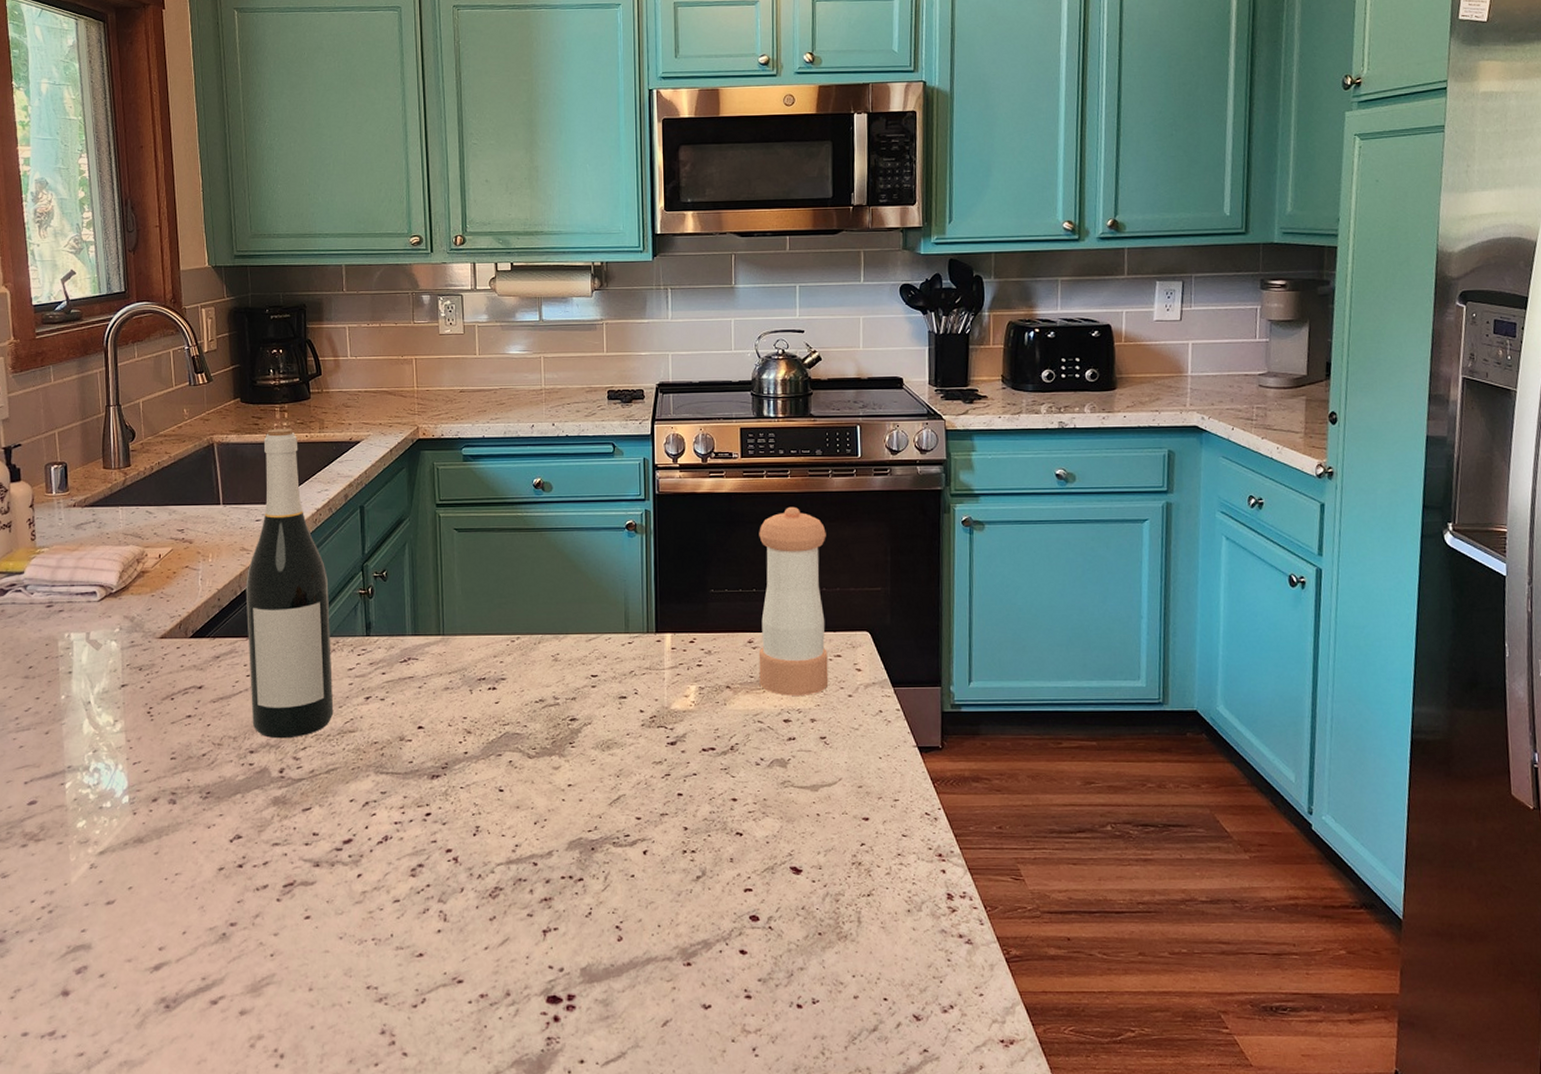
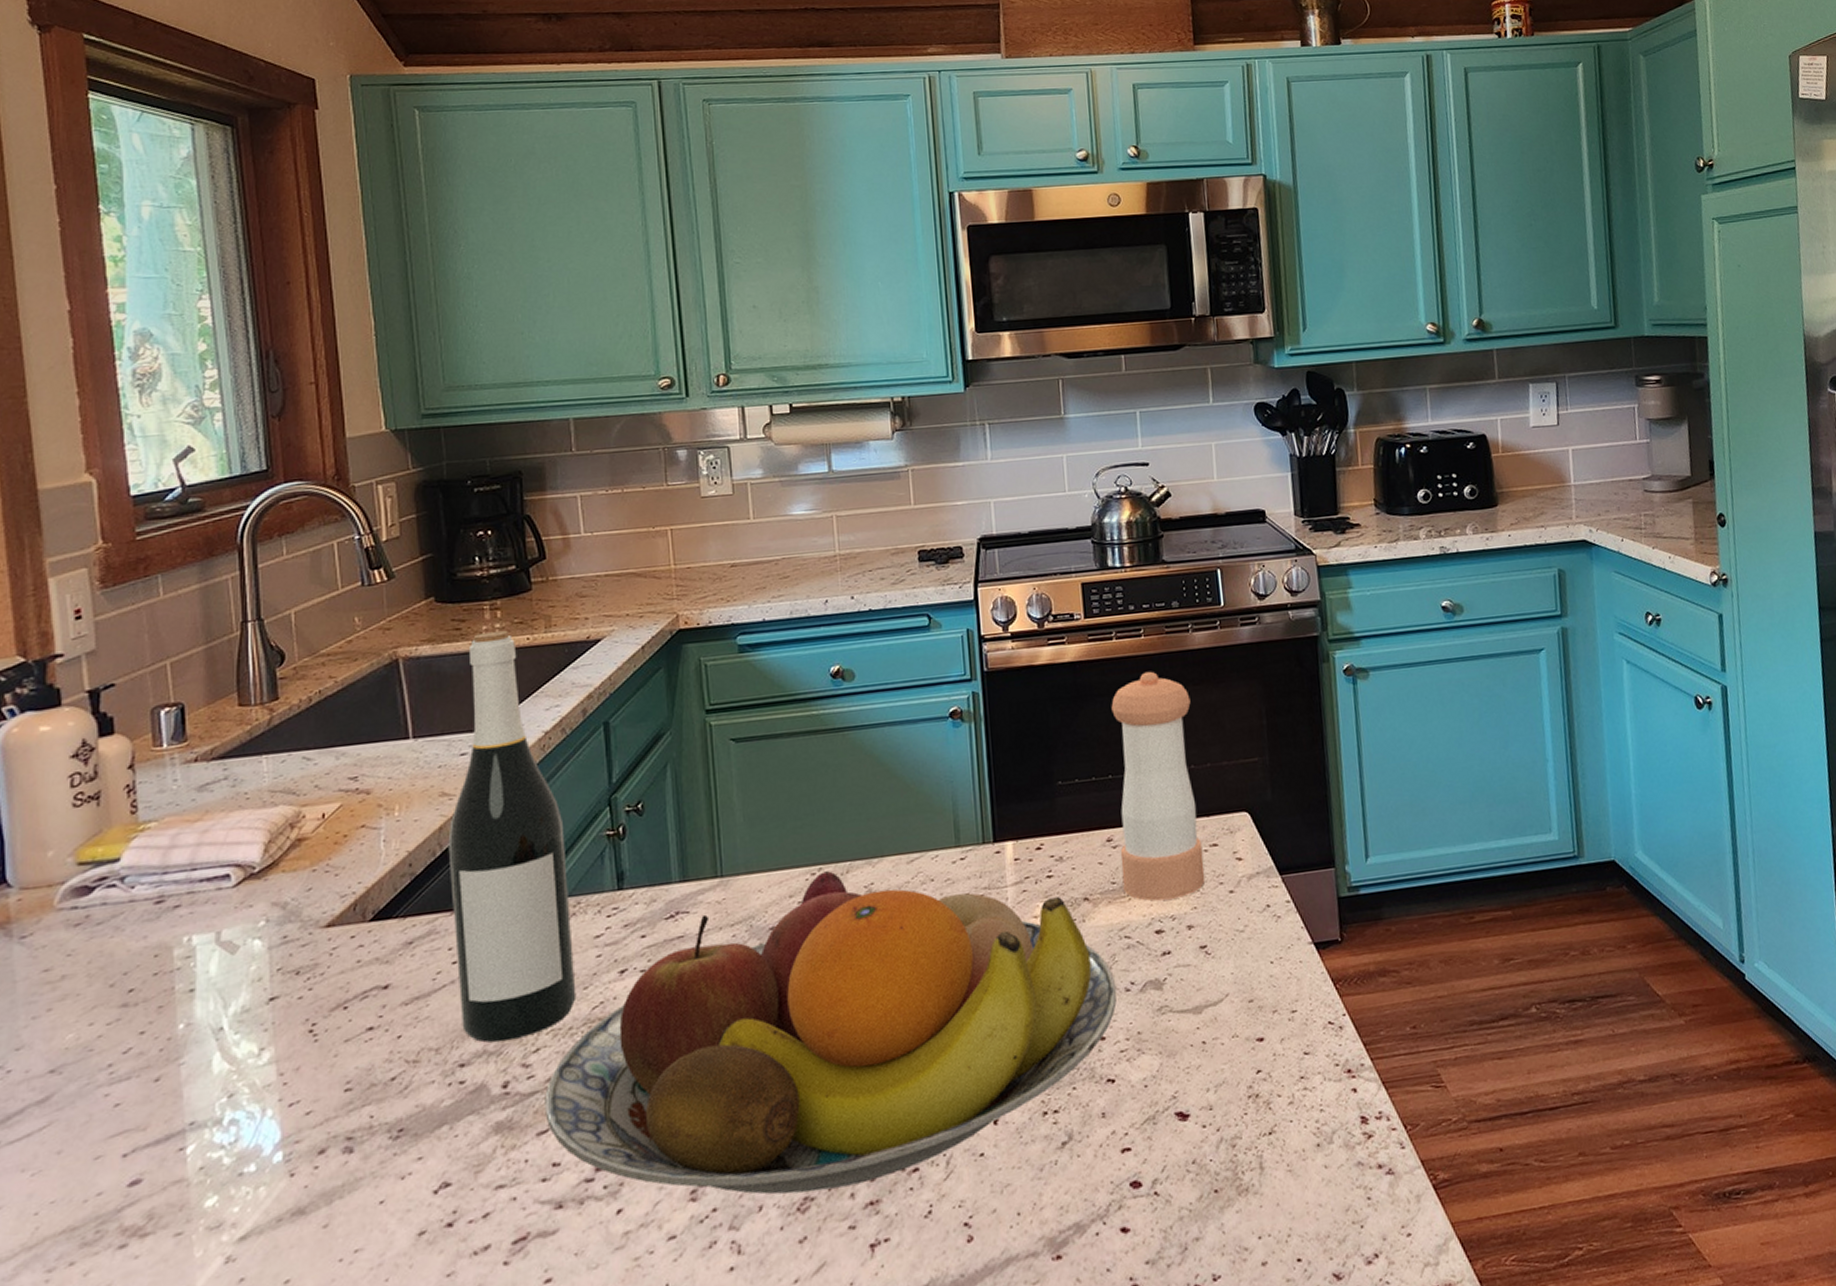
fruit bowl: none [309,640,749,884] -> present [545,871,1117,1195]

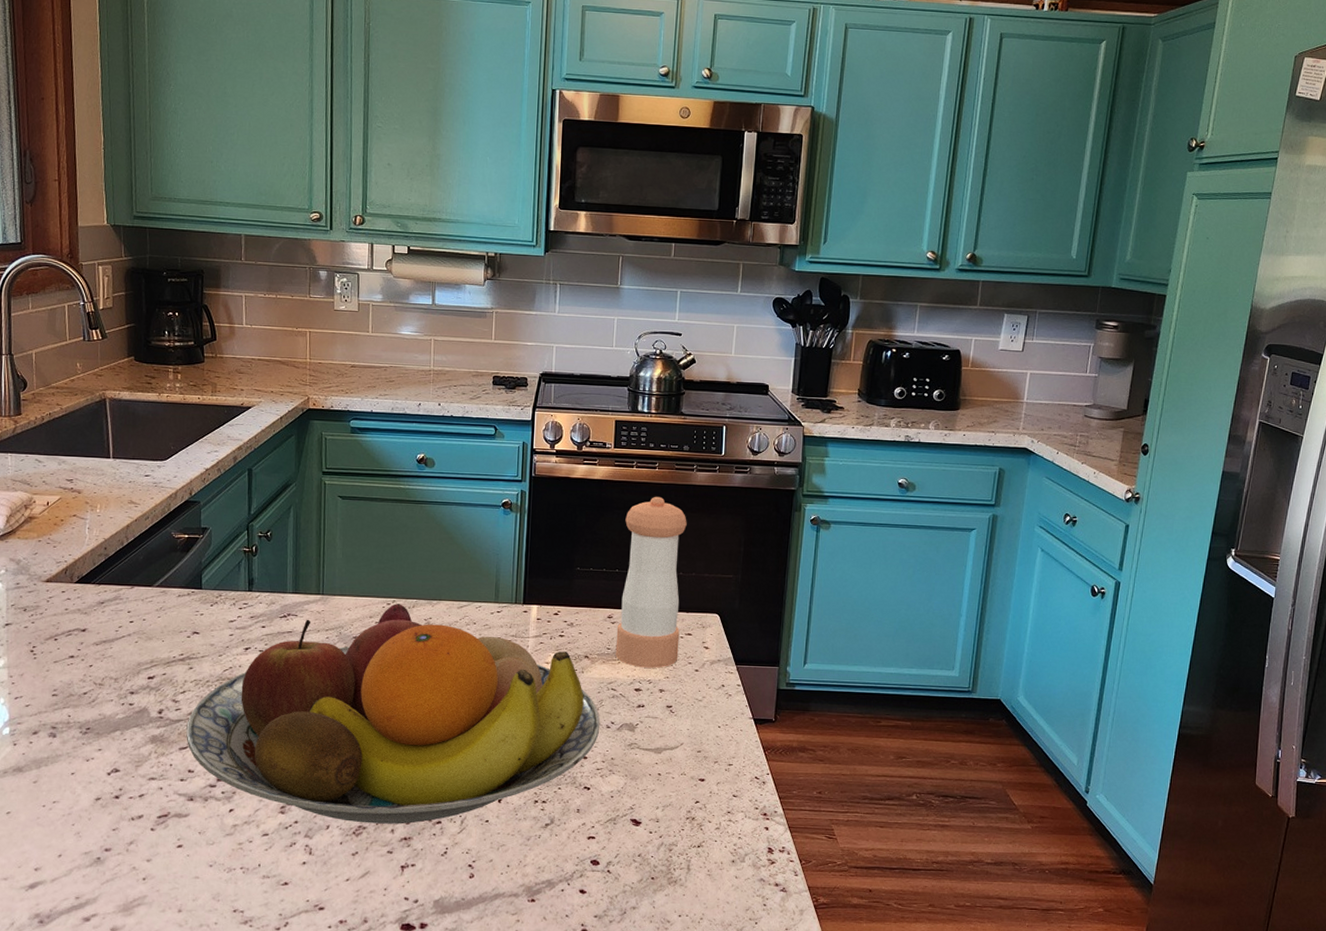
wine bottle: present [448,630,577,1043] -> none [132,388,214,682]

